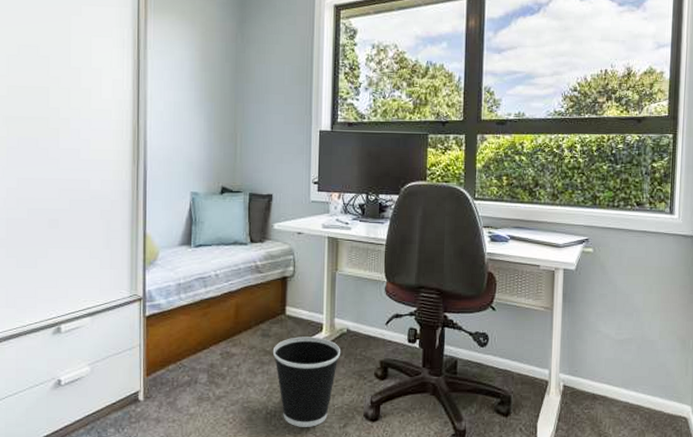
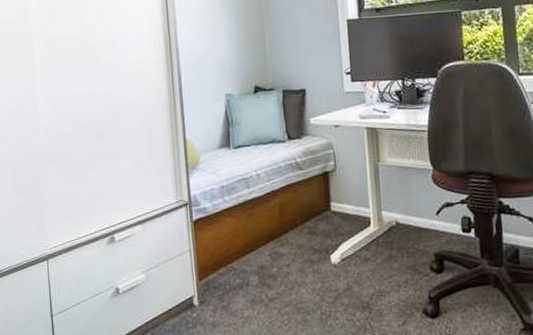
wastebasket: present [272,337,340,427] -> none [321,232,391,327]

